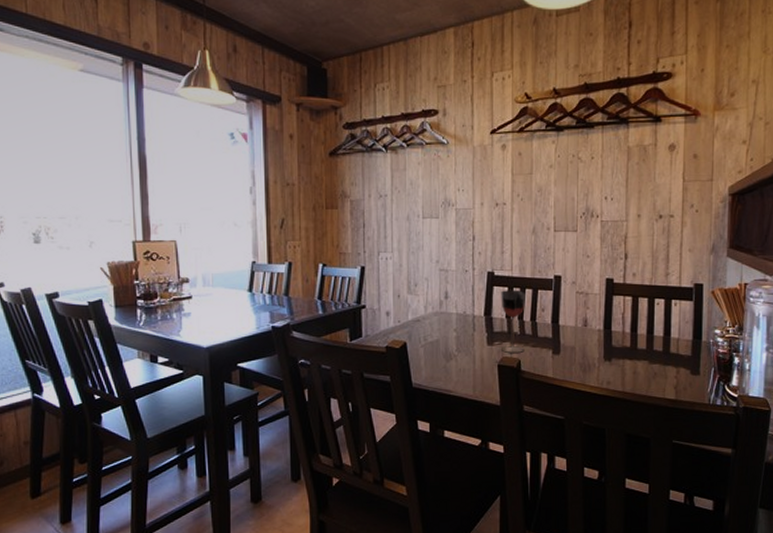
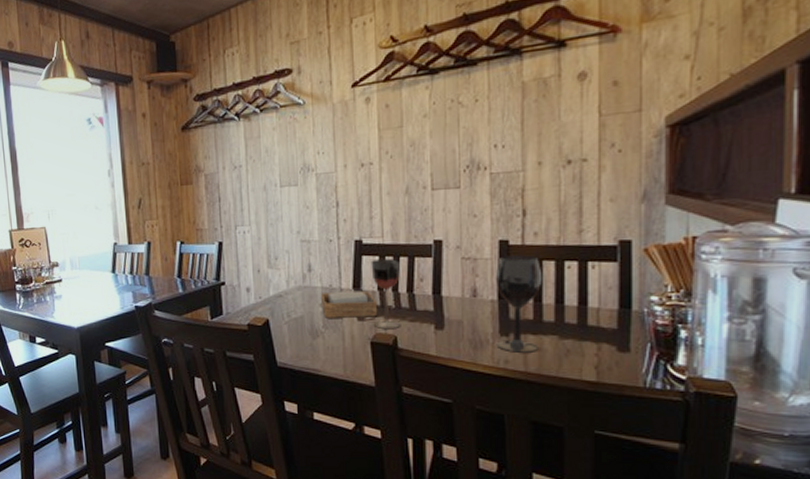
napkin holder: none [455,318,504,343] -> present [320,290,377,318]
wine glass: none [601,292,638,375] -> present [496,255,543,353]

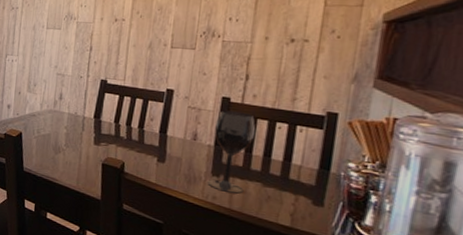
napkin holder: present [320,290,377,318] -> none [65,118,112,144]
wineglass: present [371,259,400,329] -> none [107,97,136,156]

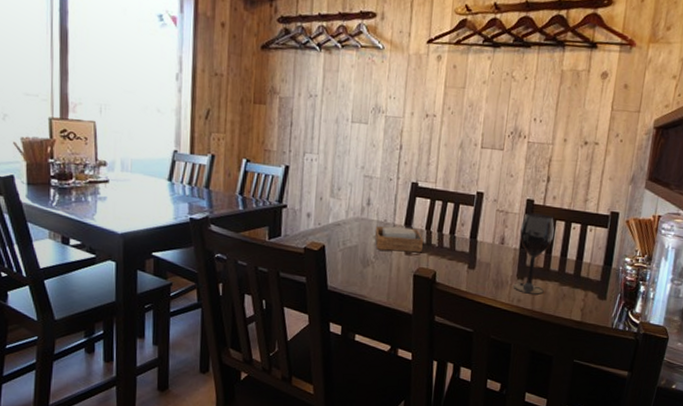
napkin holder: none [65,118,112,144] -> present [374,226,423,253]

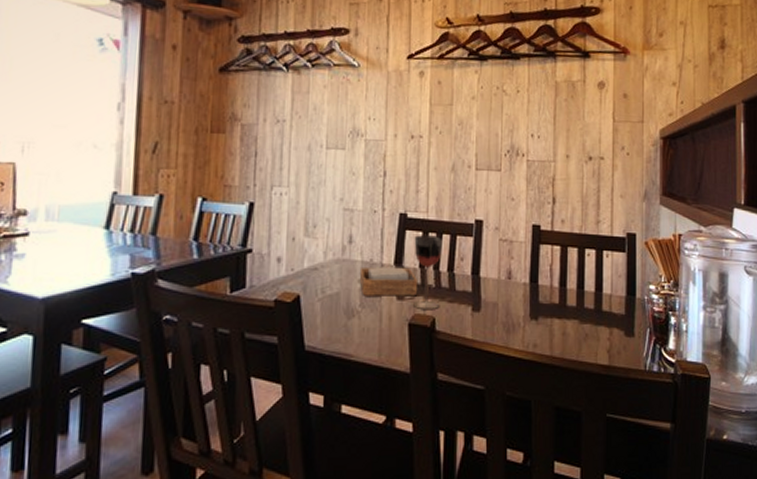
wineglass: none [418,202,447,265] -> present [413,235,442,309]
wine glass: present [513,212,555,295] -> none [526,240,568,336]

